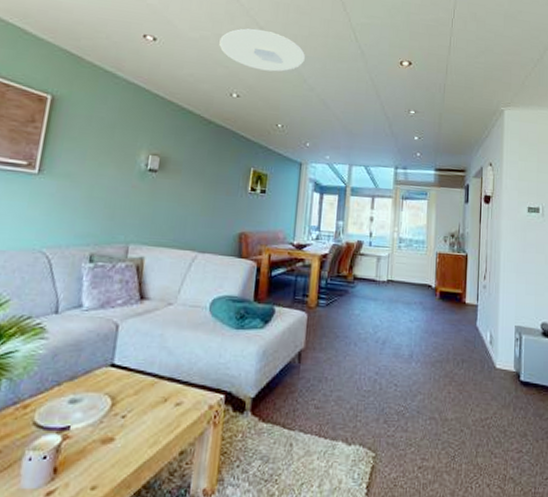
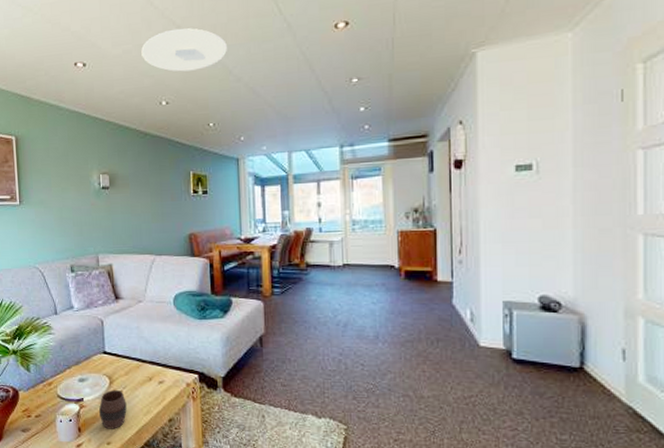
cup: none [88,415,129,468] -> present [99,390,127,429]

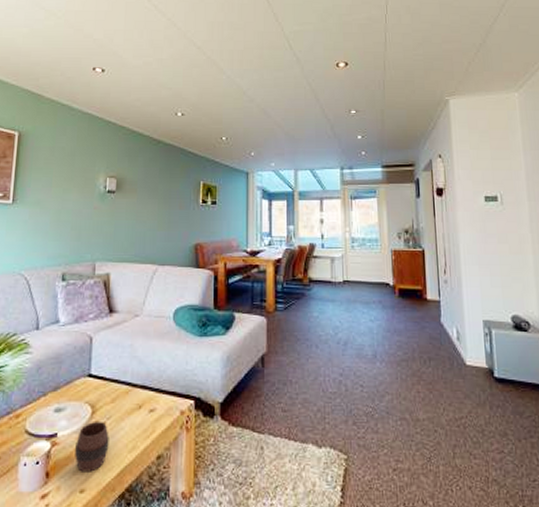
ceiling light: present [141,28,227,72] -> none [161,49,242,88]

